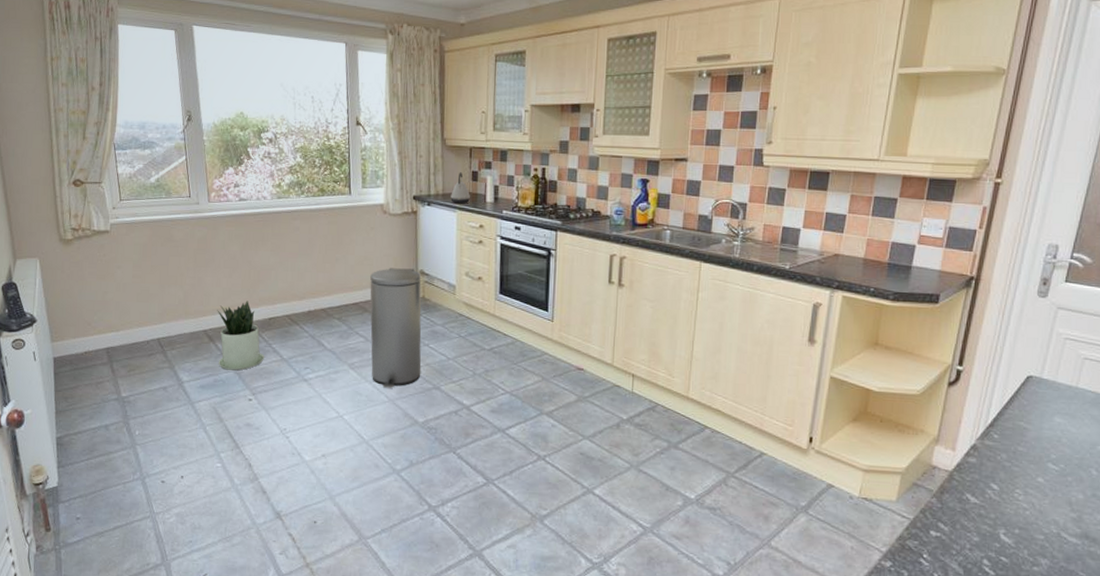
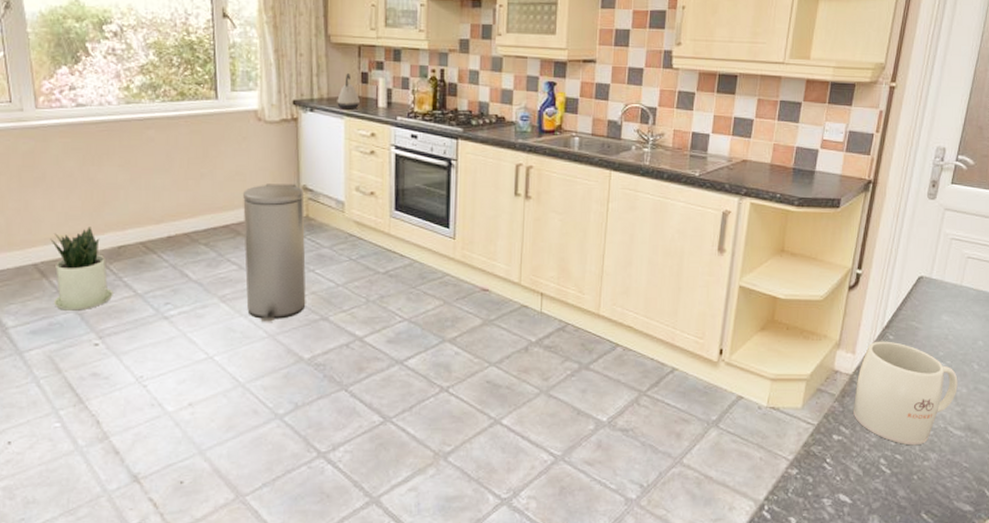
mug: none [952,439,1073,549] -> present [852,341,958,446]

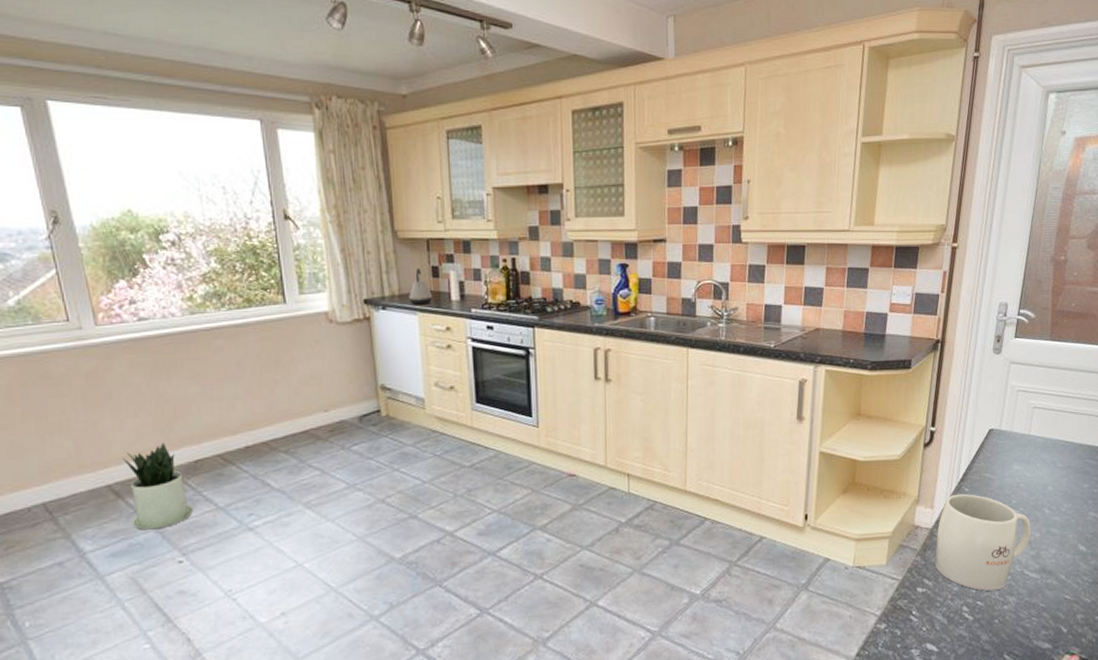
pedal bin: present [243,184,306,322] -> none [320,384,393,525]

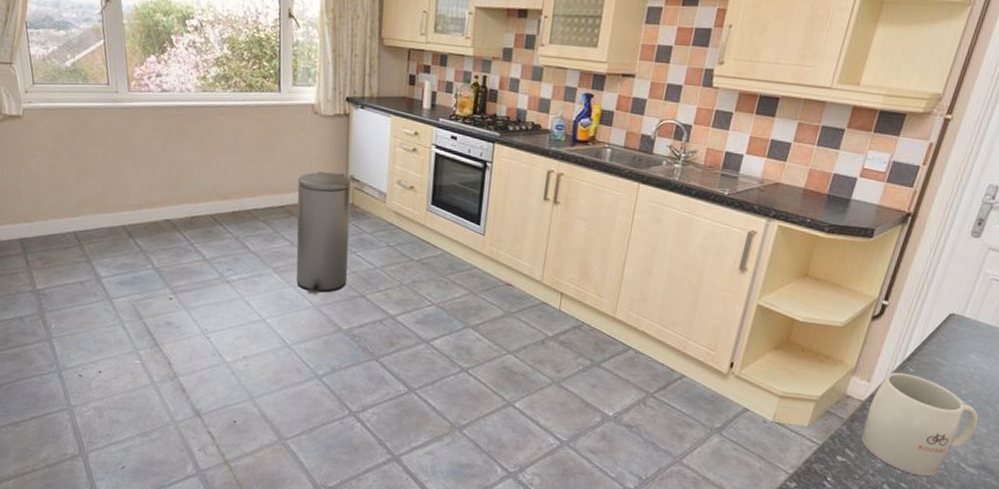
planter: present [123,443,194,530] -> none [137,197,186,269]
pedal bin: none [320,384,393,525] -> present [296,171,352,294]
kettle: present [409,268,432,305] -> none [385,75,406,109]

